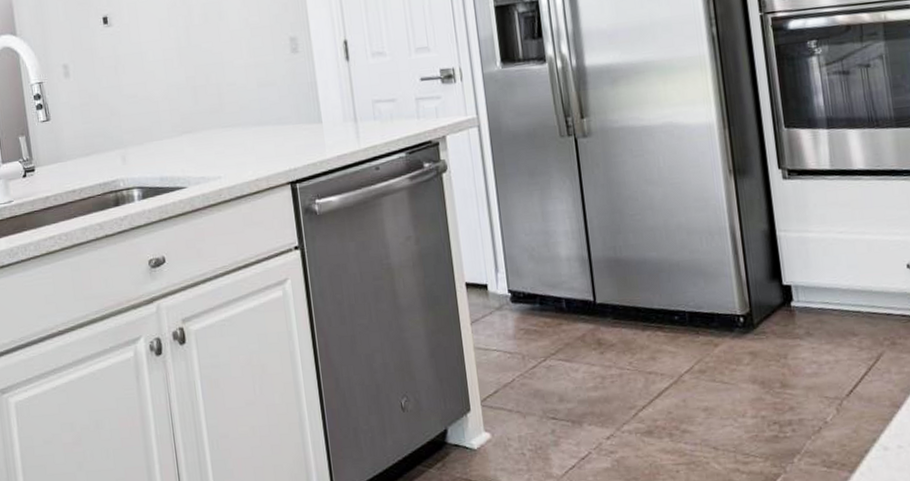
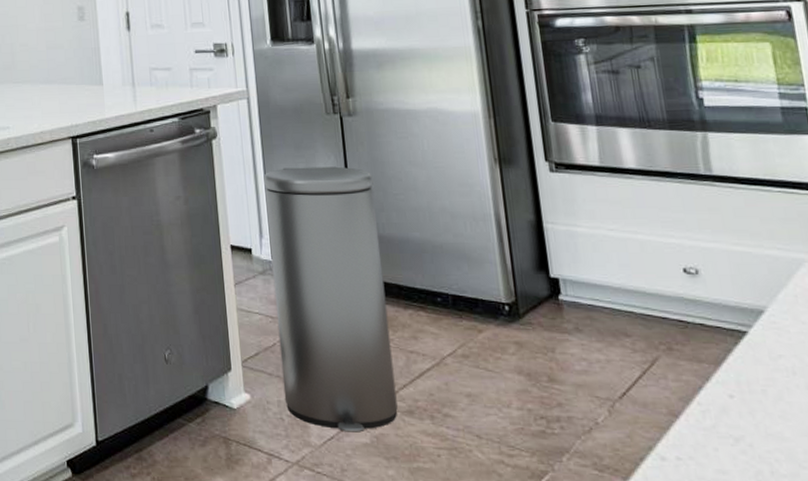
pedal bin: none [497,191,637,460] -> present [263,166,398,433]

